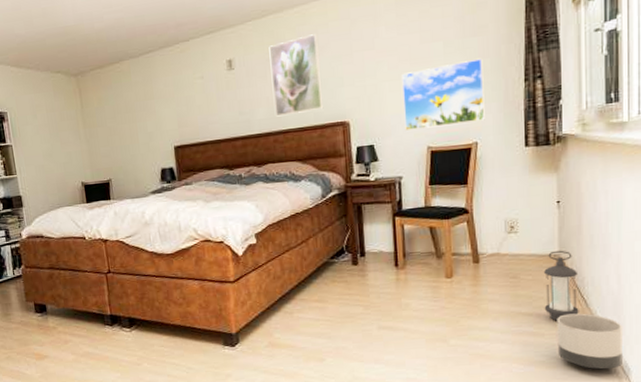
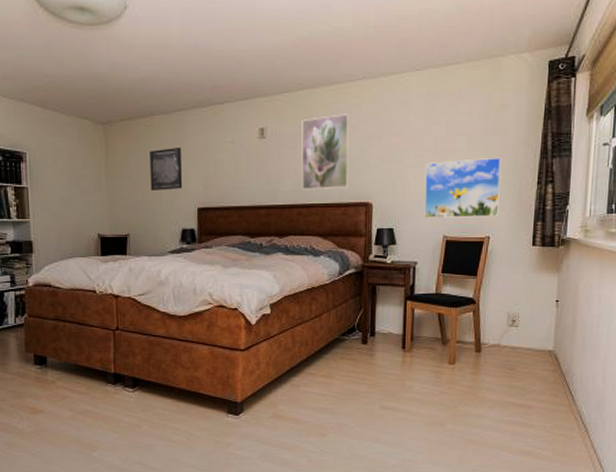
wall art: none [122,88,158,134] -> present [150,147,183,190]
lantern: present [544,250,579,321] -> none [535,347,569,414]
planter: present [557,313,622,370] -> none [544,408,603,463]

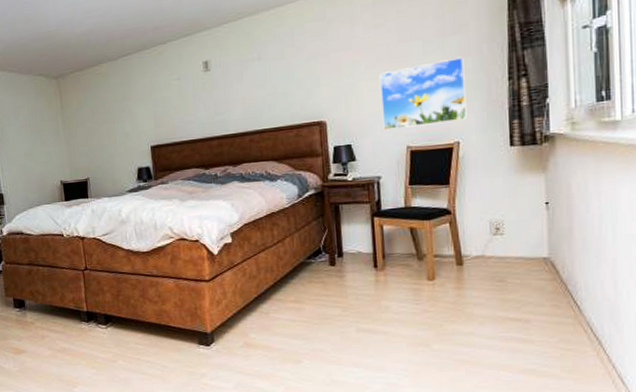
wall art: present [150,147,183,190] -> none [101,90,135,135]
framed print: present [301,114,350,190] -> none [245,35,300,117]

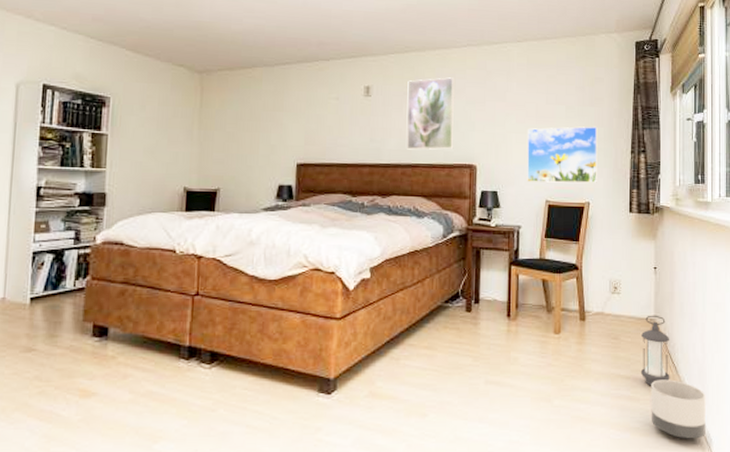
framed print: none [245,35,300,117] -> present [406,77,455,150]
lantern: none [533,253,572,327] -> present [640,315,670,386]
planter: none [548,320,621,380] -> present [651,379,706,439]

